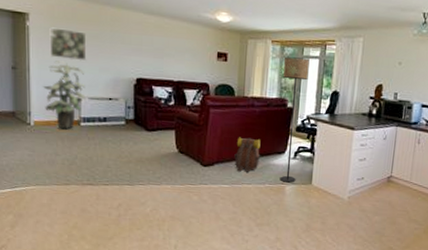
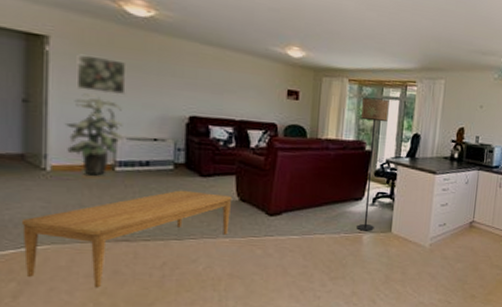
coffee table: none [14,142,173,223] -> present [21,190,233,288]
backpack: present [234,137,261,172] -> none [305,182,336,221]

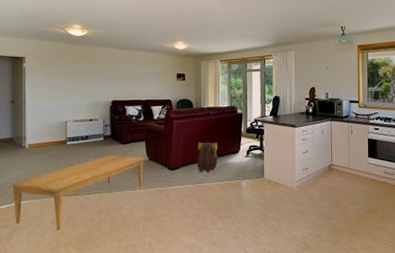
indoor plant: present [64,93,123,175] -> none [35,93,70,148]
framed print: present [76,54,127,95] -> none [41,66,71,91]
backpack: none [305,182,336,221] -> present [196,142,219,172]
floor lamp: present [356,97,389,231] -> none [232,72,253,178]

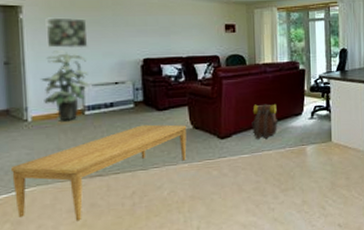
indoor plant: none [35,93,70,148] -> present [39,50,89,120]
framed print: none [41,66,71,91] -> present [45,17,88,49]

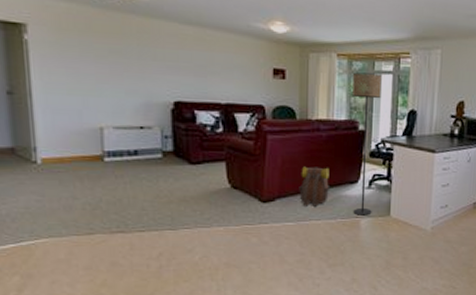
coffee table: present [10,124,187,221] -> none [18,179,224,280]
indoor plant: present [39,50,89,120] -> none [50,82,109,166]
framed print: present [45,17,88,49] -> none [56,41,108,83]
floor lamp: none [292,21,316,143] -> present [353,72,382,216]

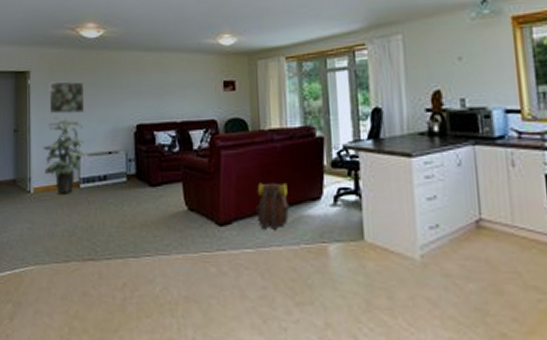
indoor plant: none [50,82,109,166] -> present [42,116,84,193]
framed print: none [56,41,108,83] -> present [49,81,85,115]
floor lamp: present [353,72,382,216] -> none [304,71,341,240]

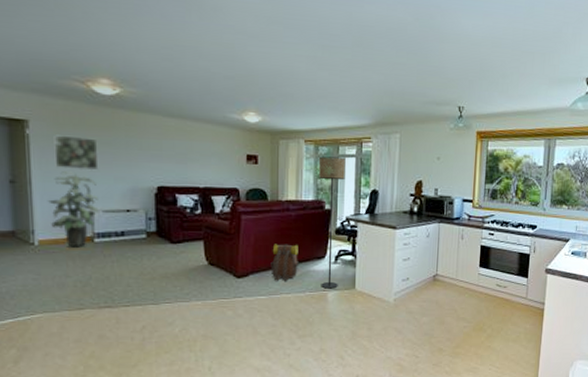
floor lamp: none [304,71,341,240] -> present [319,156,346,289]

